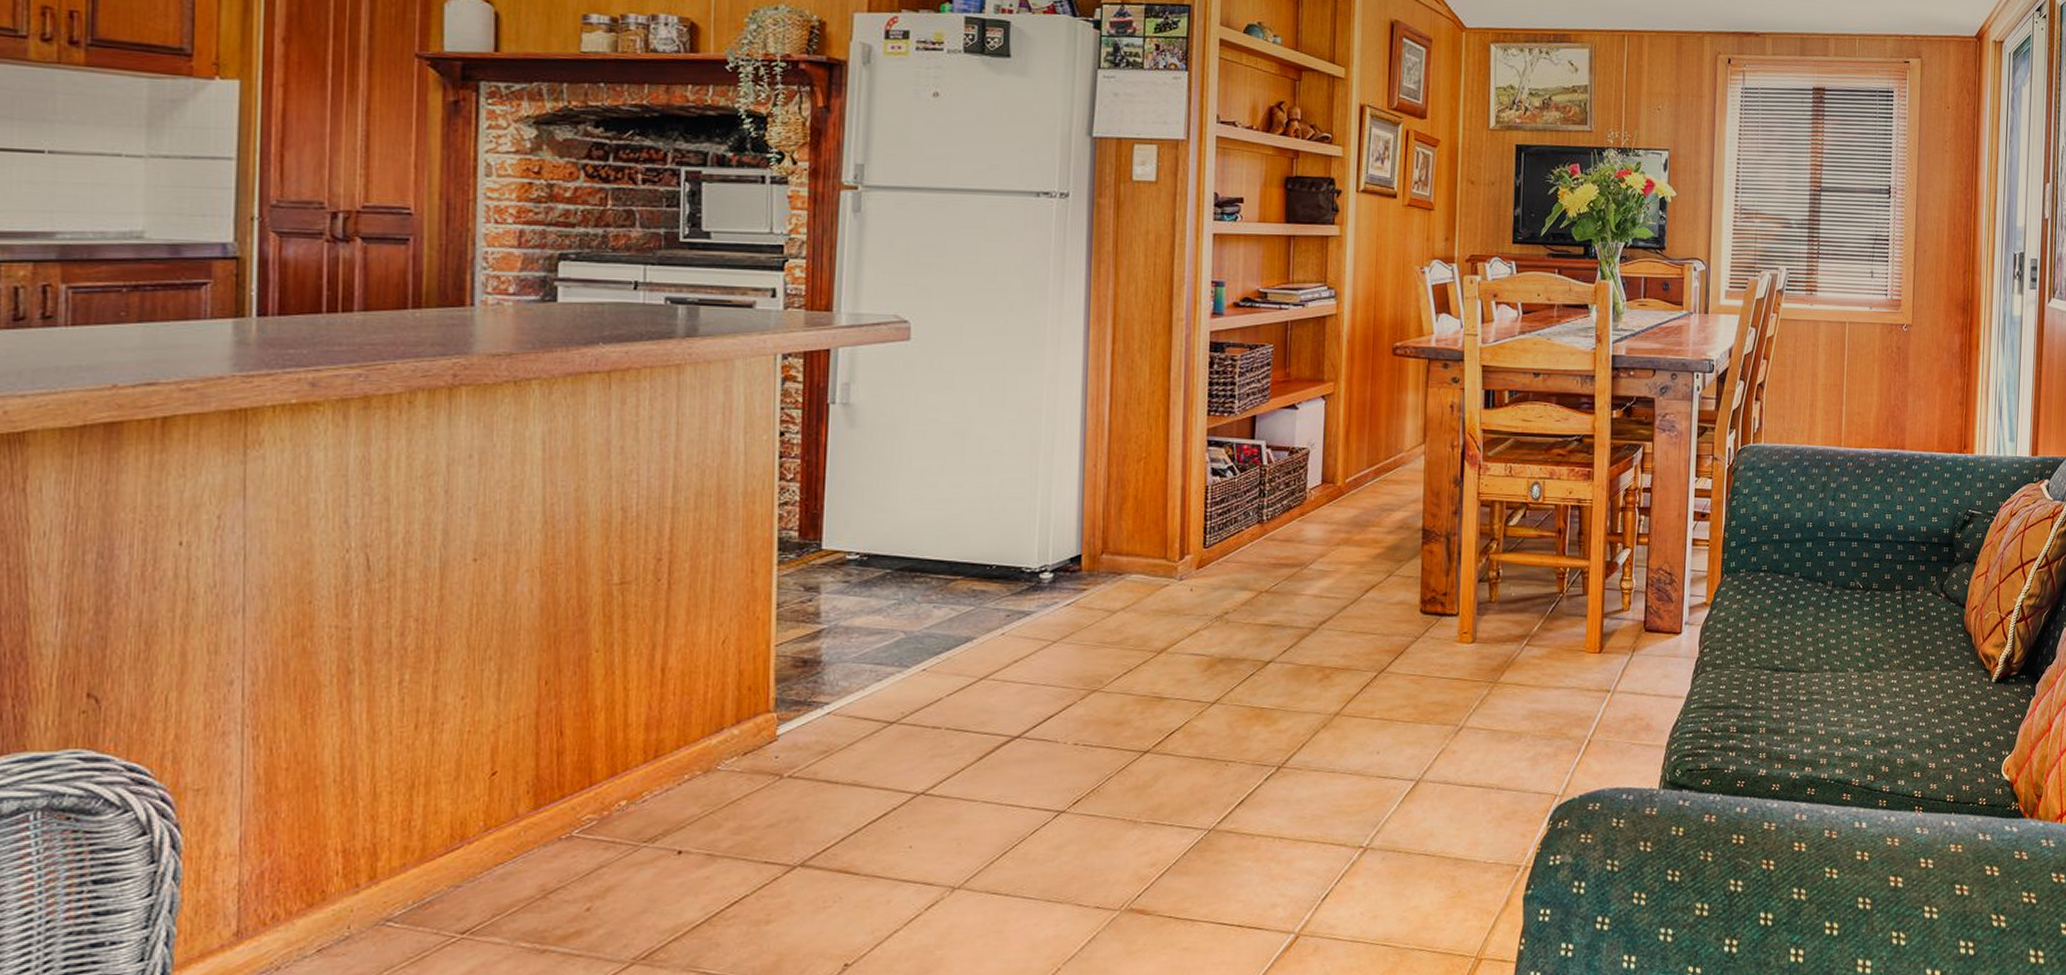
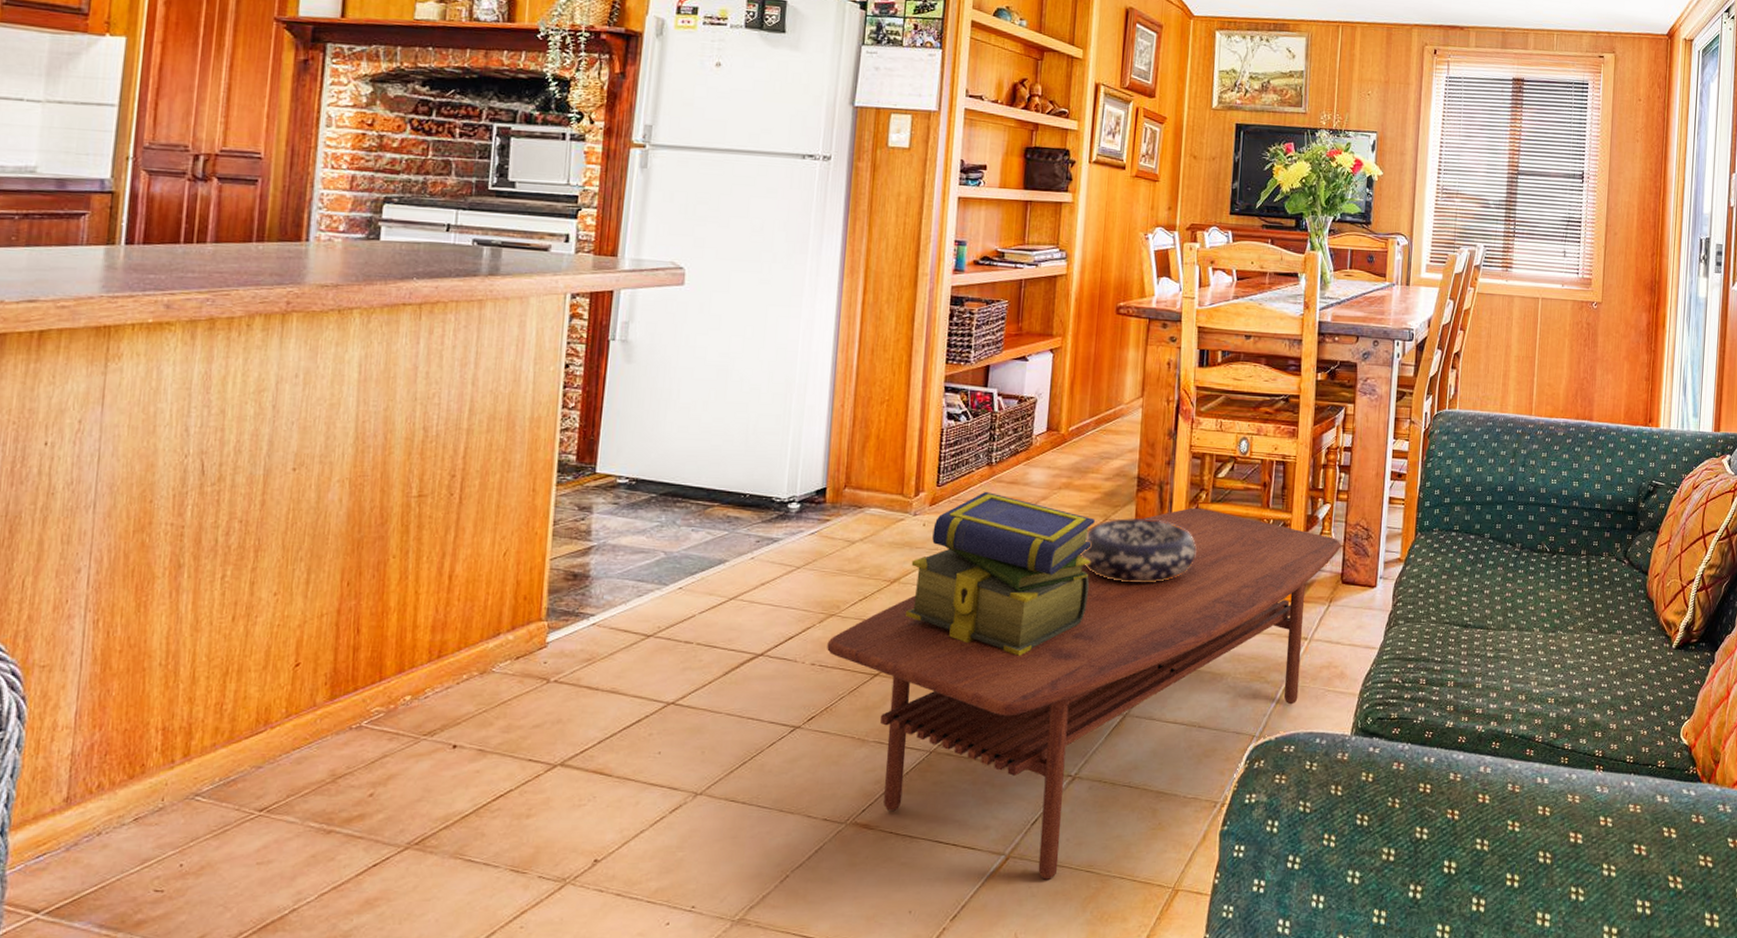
coffee table: none [1090,558,1642,957] -> present [827,507,1341,880]
stack of books: none [1176,551,1378,724] -> present [906,491,1095,656]
decorative bowl: none [1363,572,1489,641] -> present [1080,517,1197,583]

